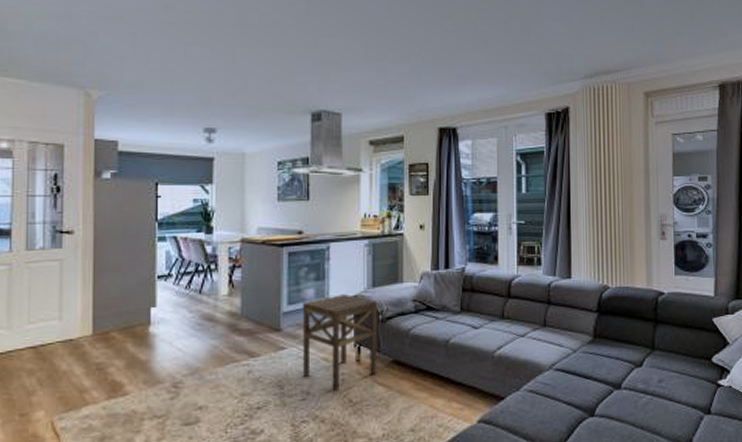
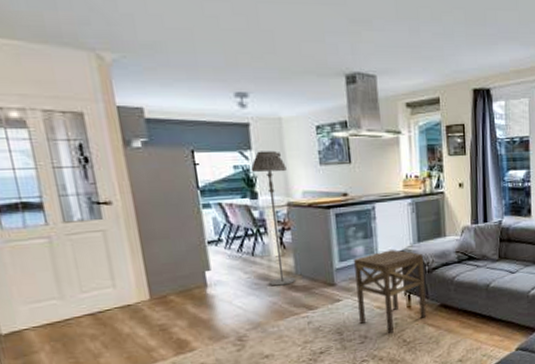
floor lamp: none [209,185,244,328] -> present [250,150,295,286]

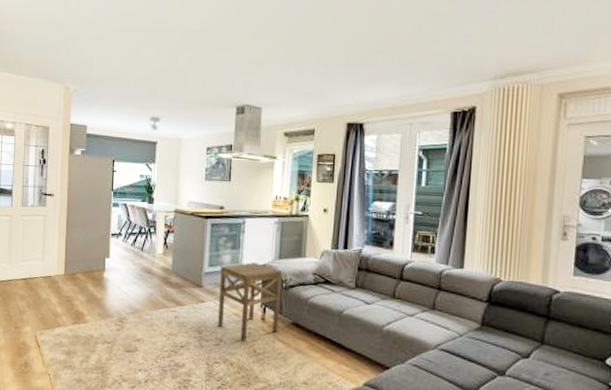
floor lamp: present [250,150,295,286] -> none [150,164,179,280]

